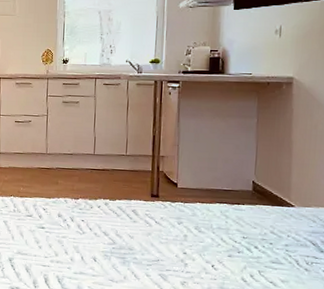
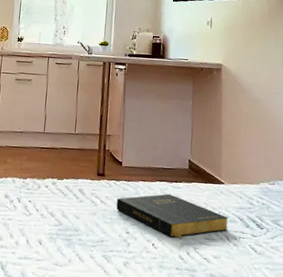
book: none [172,216,299,261] -> present [116,194,229,238]

